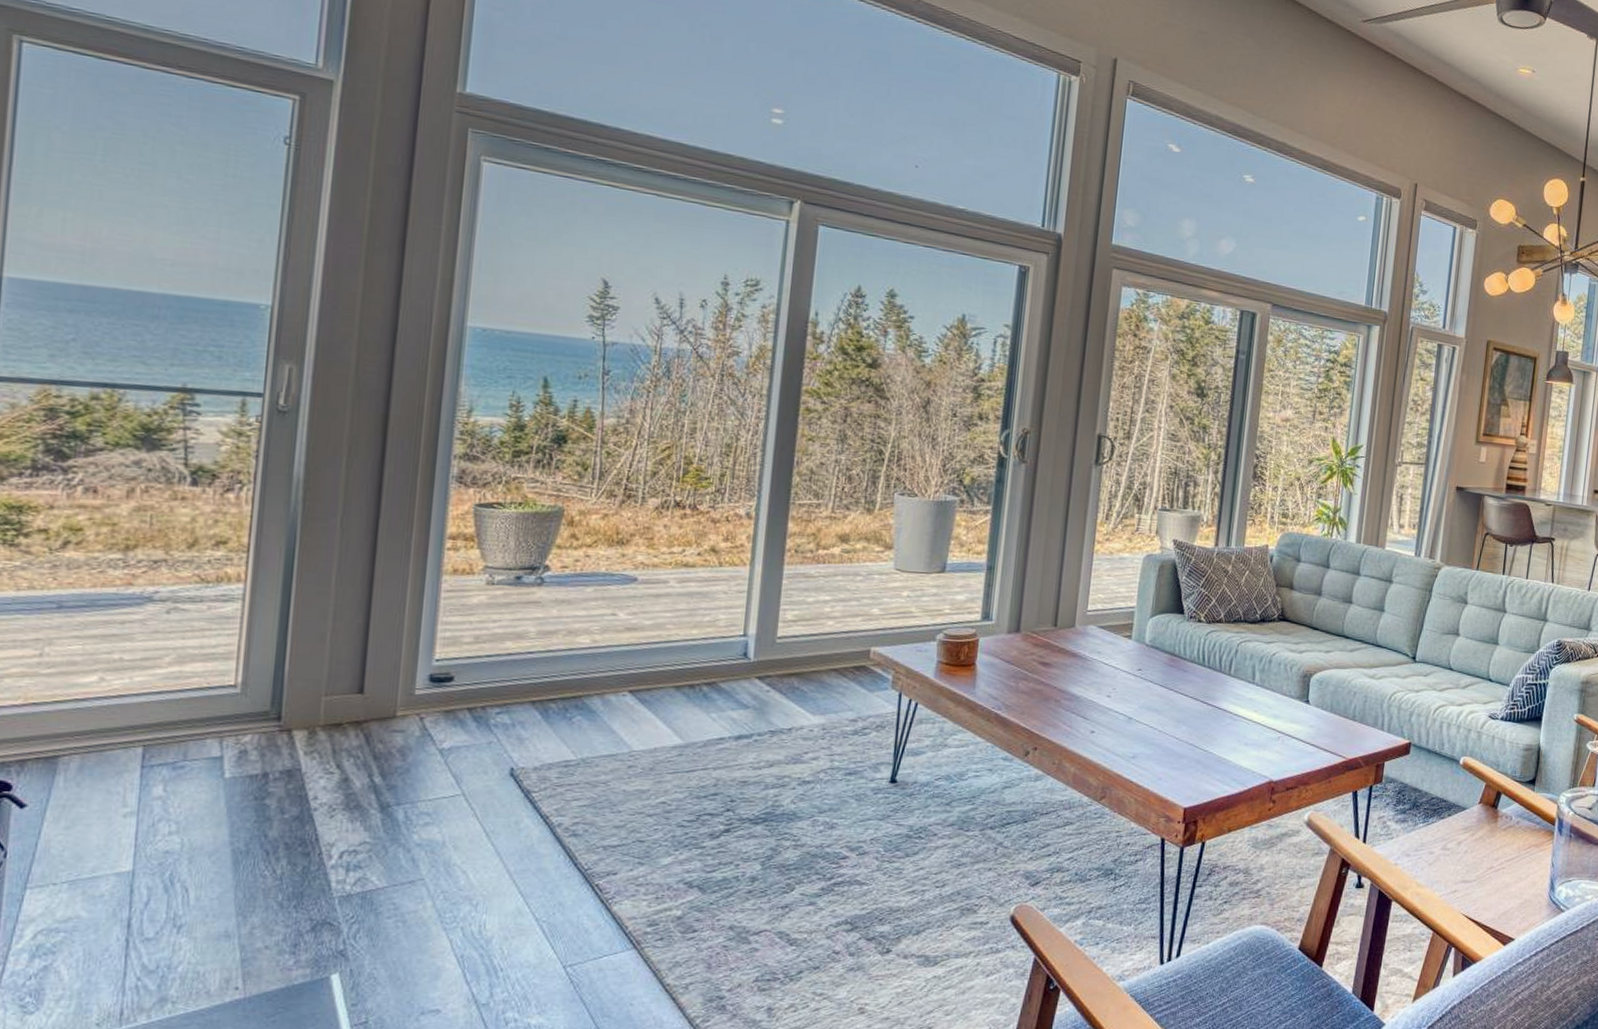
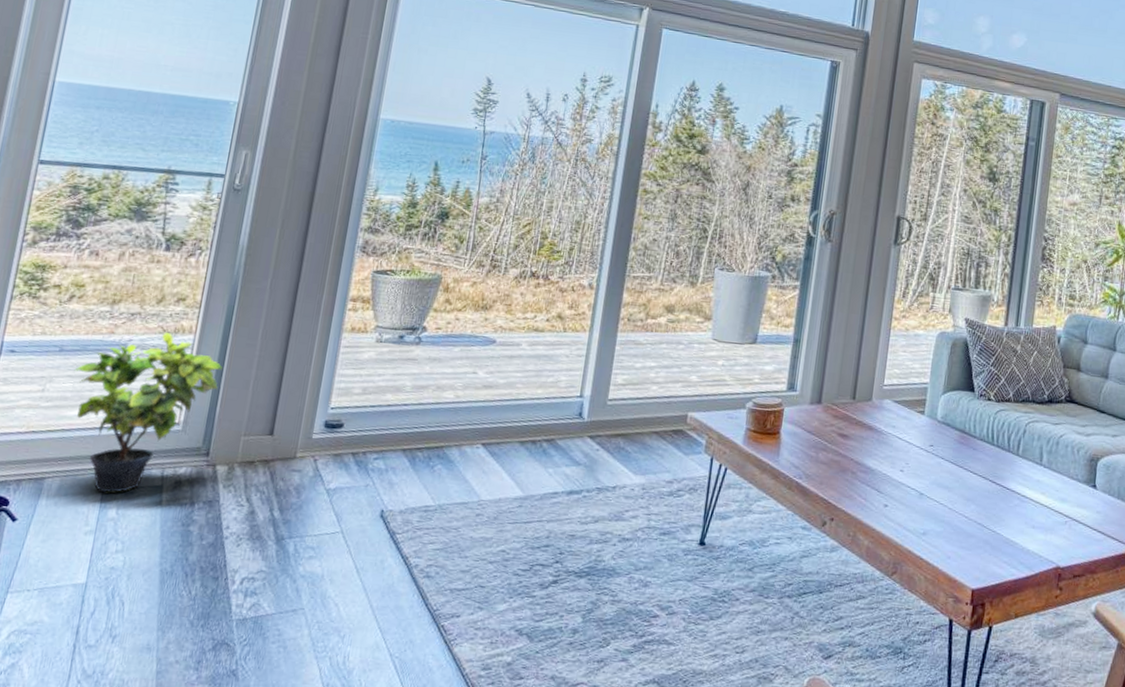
potted plant: none [82,581,287,769] -> present [74,331,223,493]

